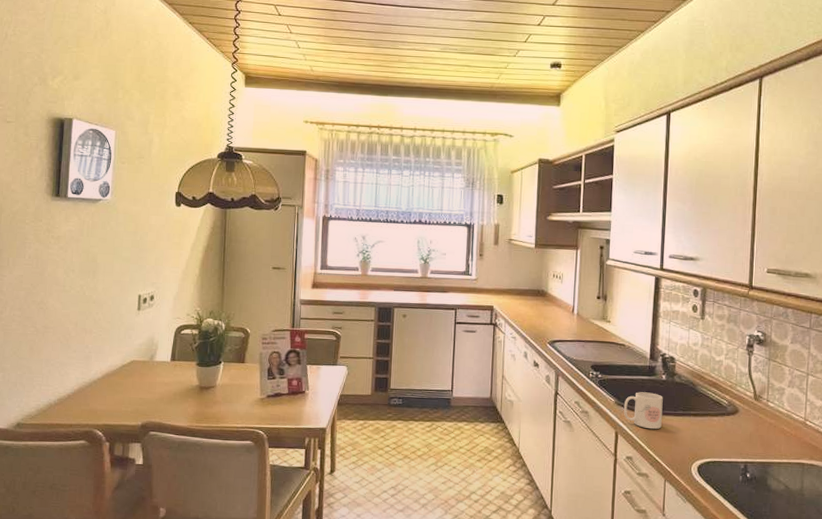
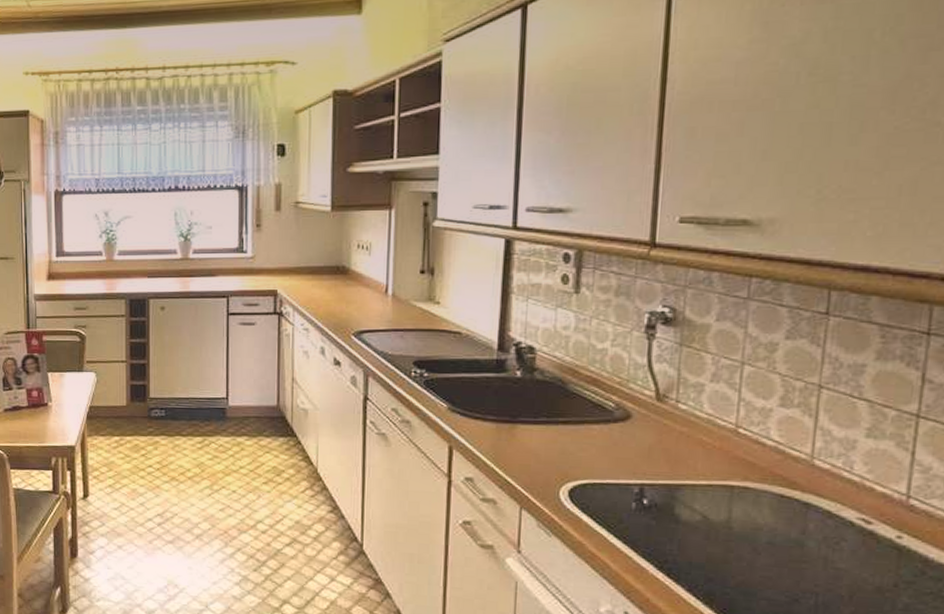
mug: present [623,392,663,430] -> none [460,394,518,443]

